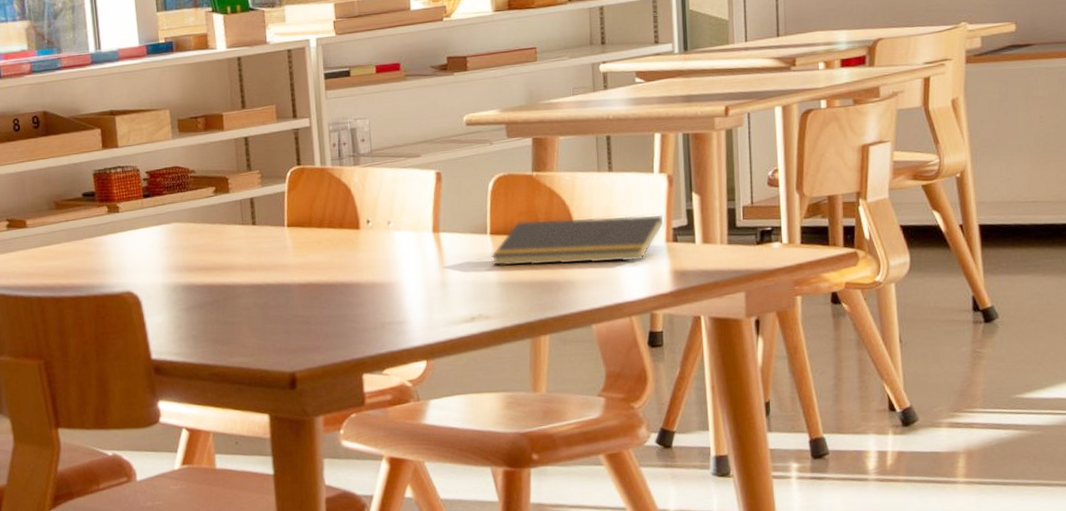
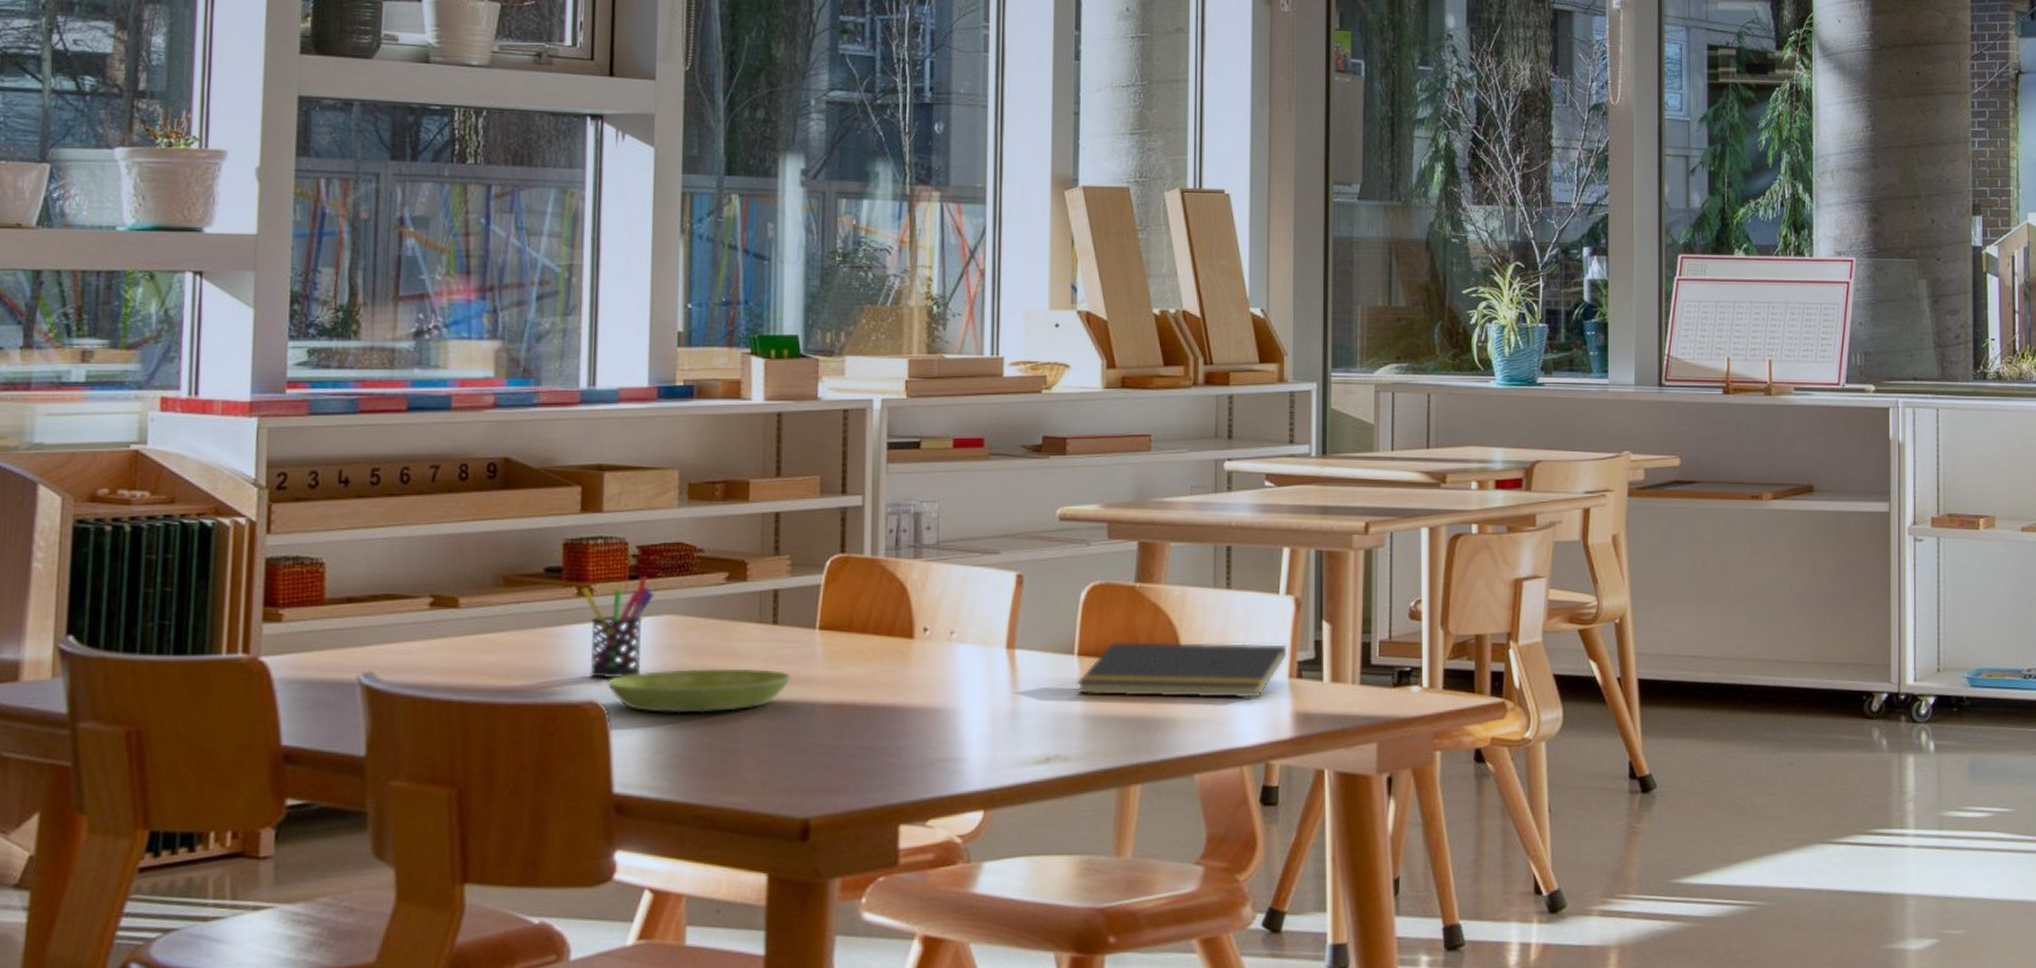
pen holder: none [110,195,163,274] -> present [581,576,655,678]
saucer: none [137,260,271,297] -> present [606,668,791,714]

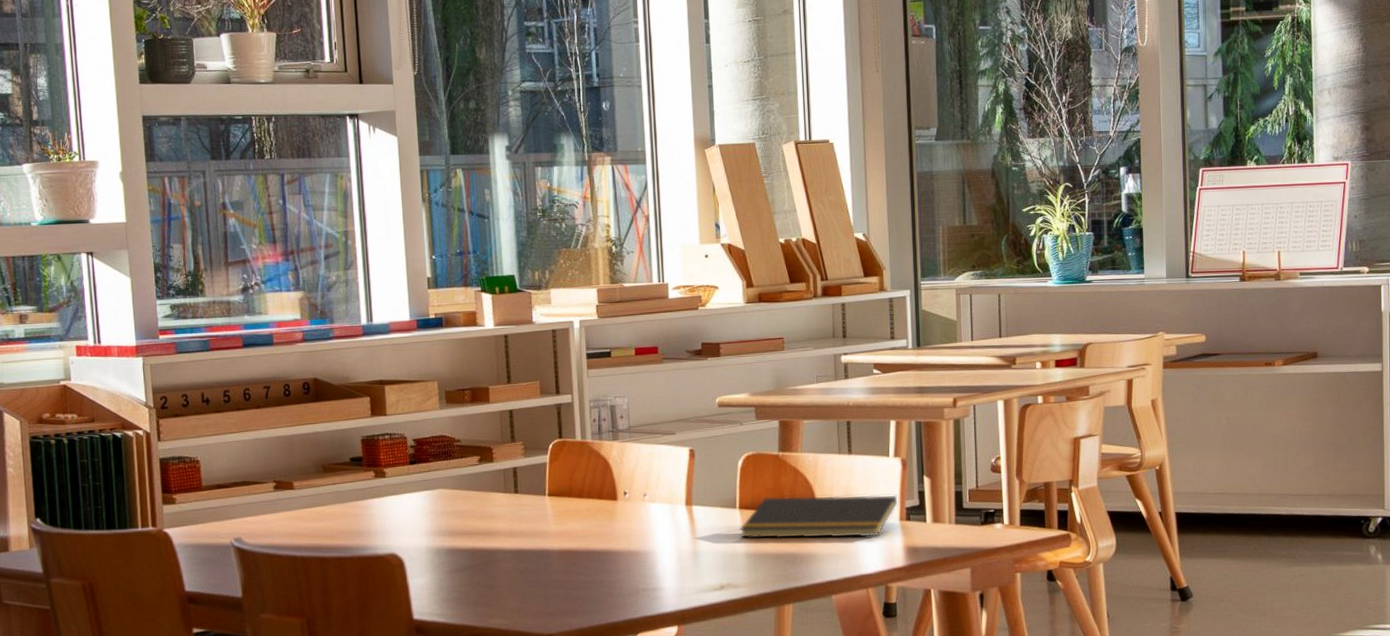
pen holder: present [581,576,655,678] -> none [377,462,429,537]
saucer: present [606,668,791,714] -> none [401,526,531,561]

